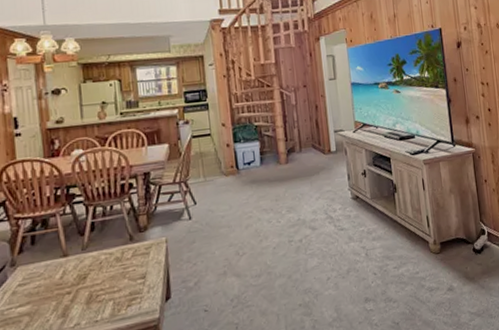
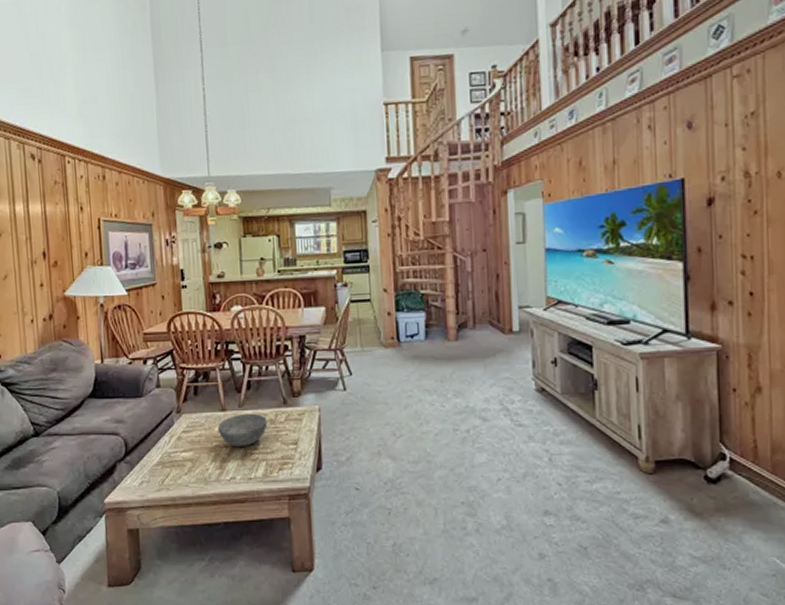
bowl: none [58,253,114,292] -> present [217,413,268,446]

